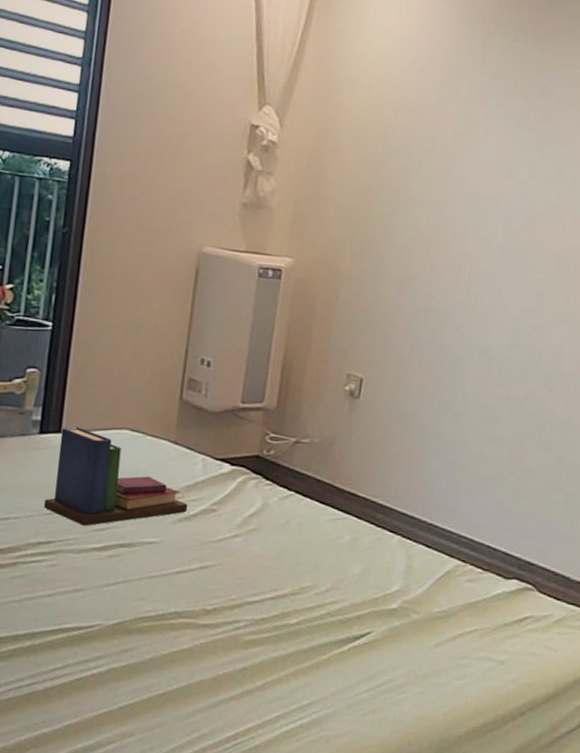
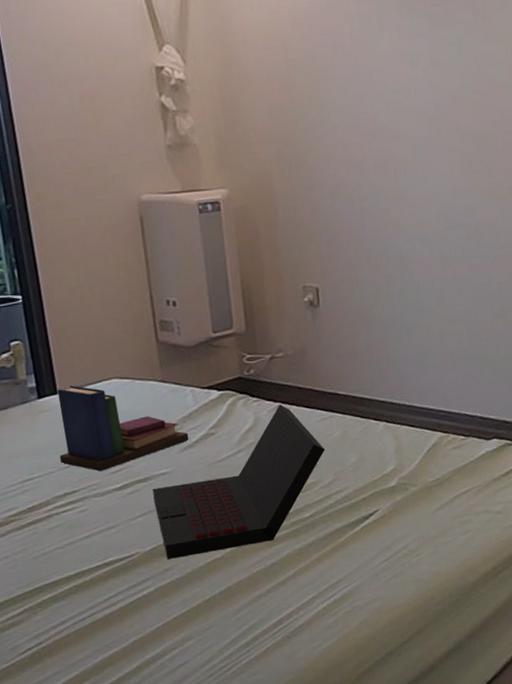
laptop: none [129,494,330,643] -> present [152,405,326,559]

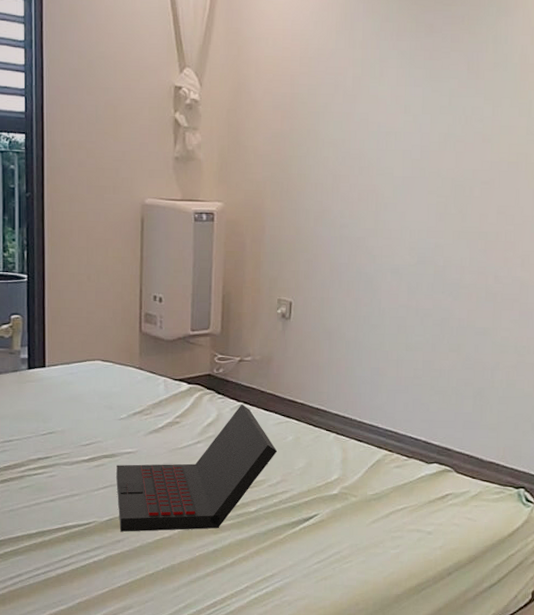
book: present [57,385,189,472] -> none [38,361,156,443]

